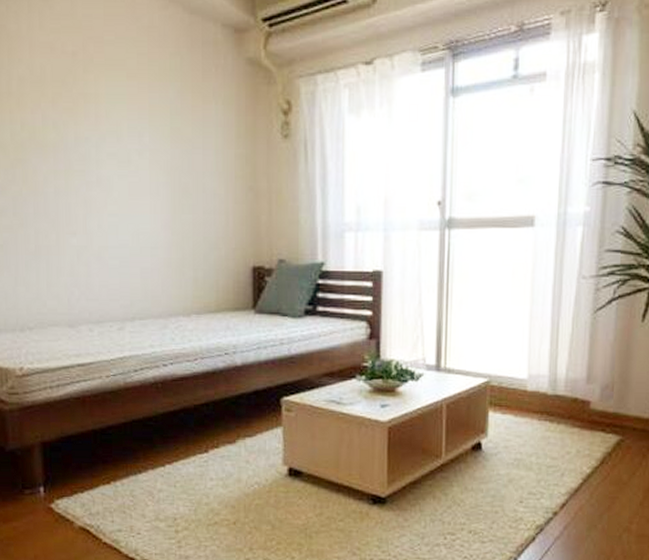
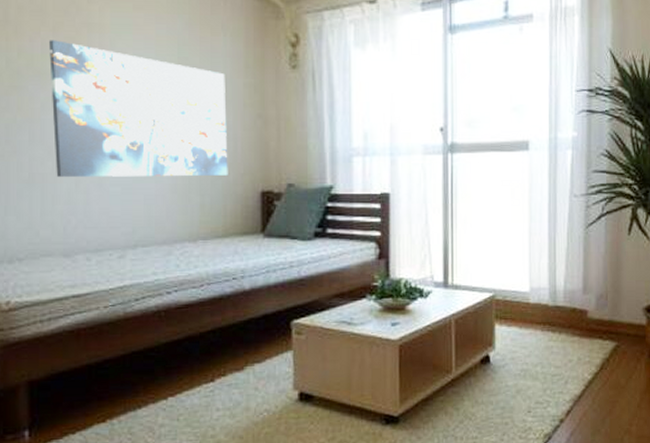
wall art: none [49,112,220,251] -> present [49,40,228,177]

